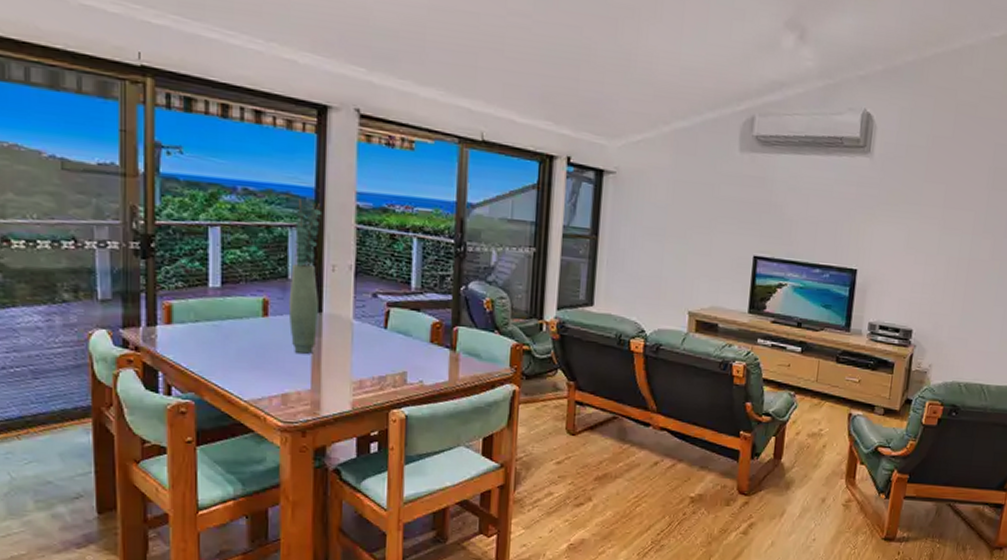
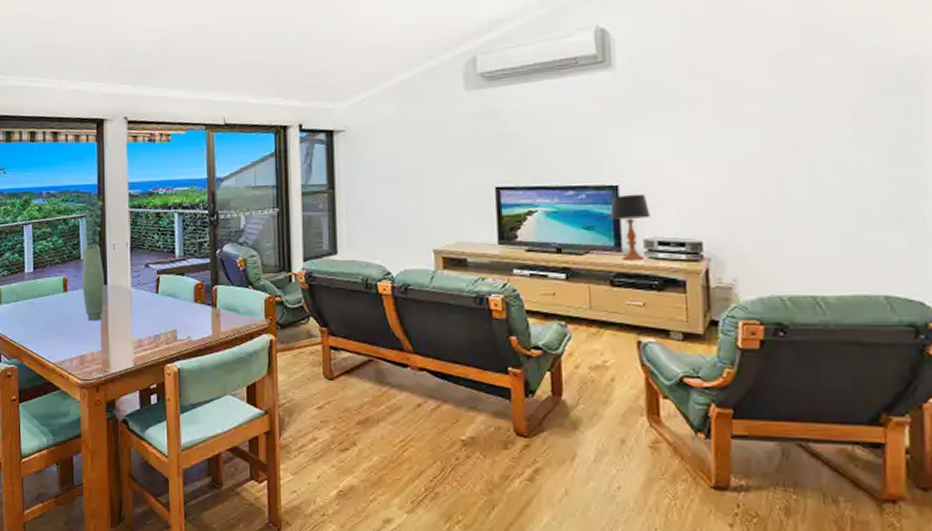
table lamp: none [845,279,878,341] -> present [609,193,651,261]

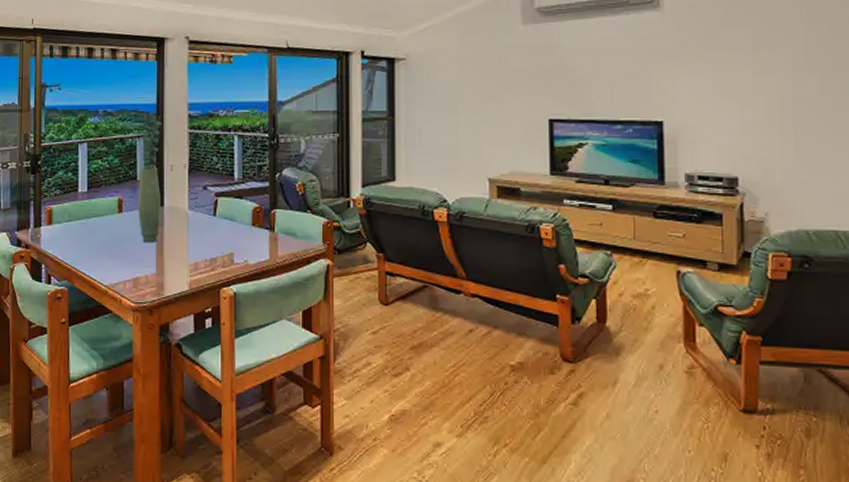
table lamp: present [609,193,651,261] -> none [654,130,692,193]

